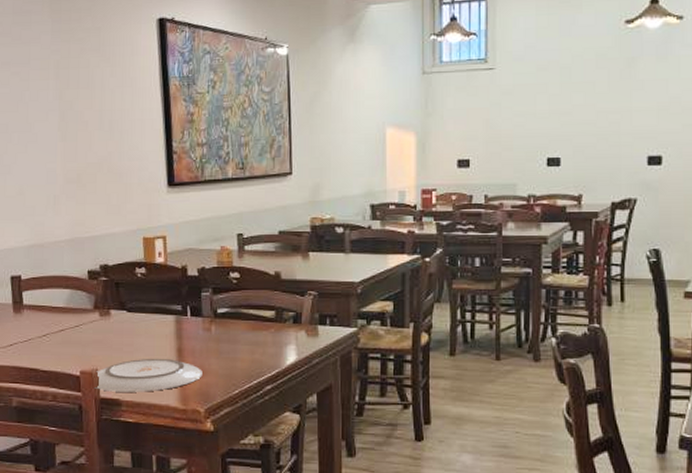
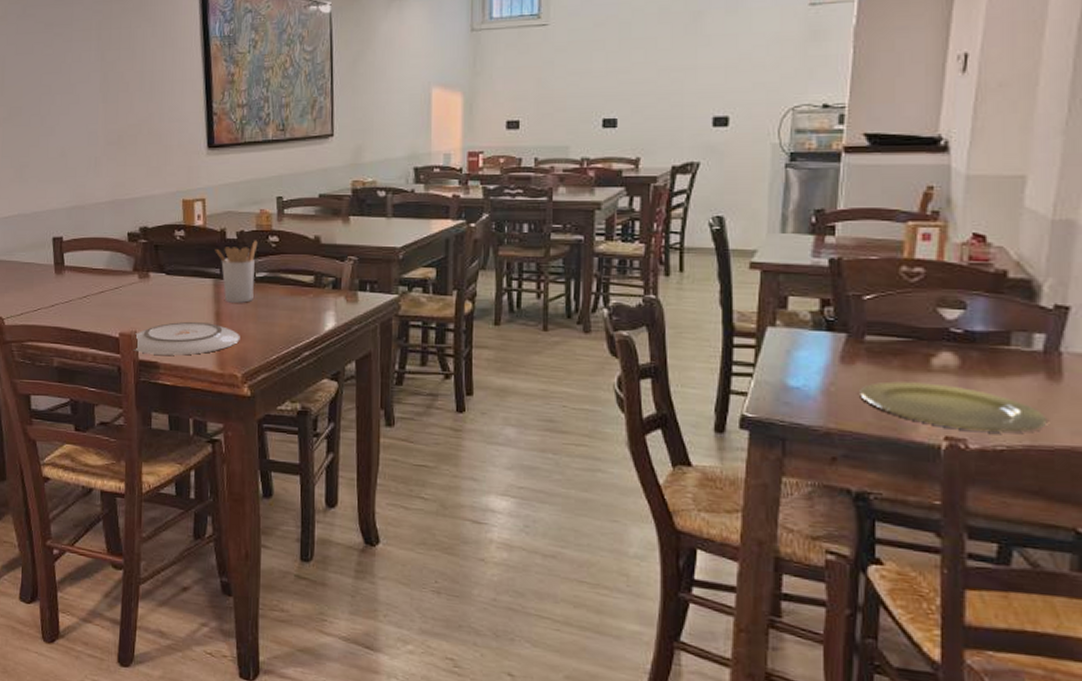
utensil holder: none [176,276,219,339] -> present [215,240,258,303]

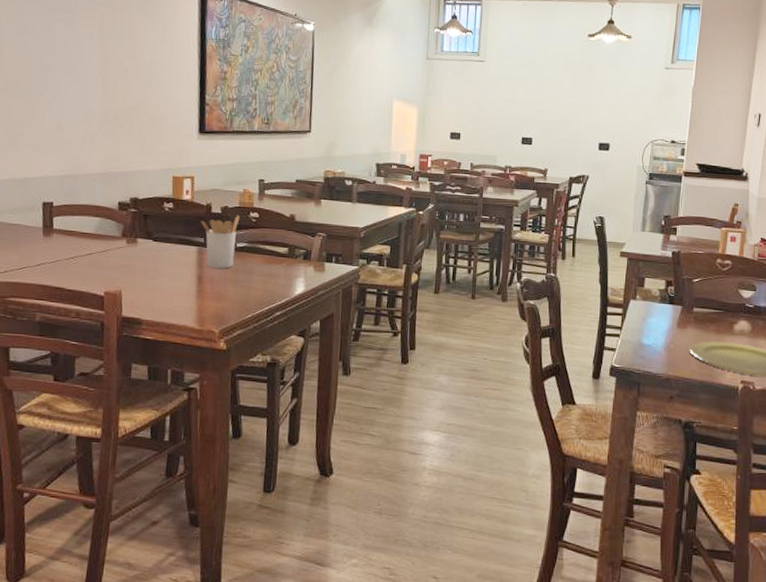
plate: present [132,322,240,356] -> none [116,283,219,313]

